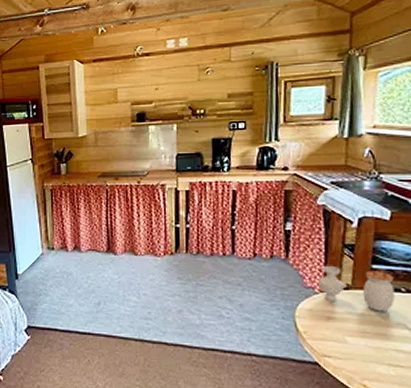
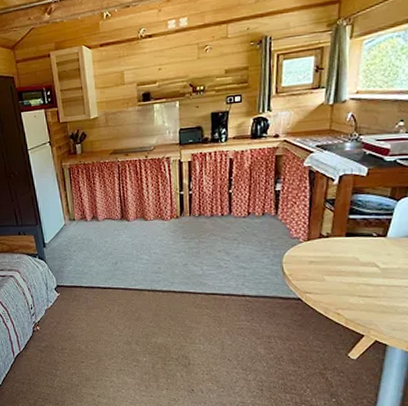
jar: present [317,265,395,312] -> none [302,218,368,254]

